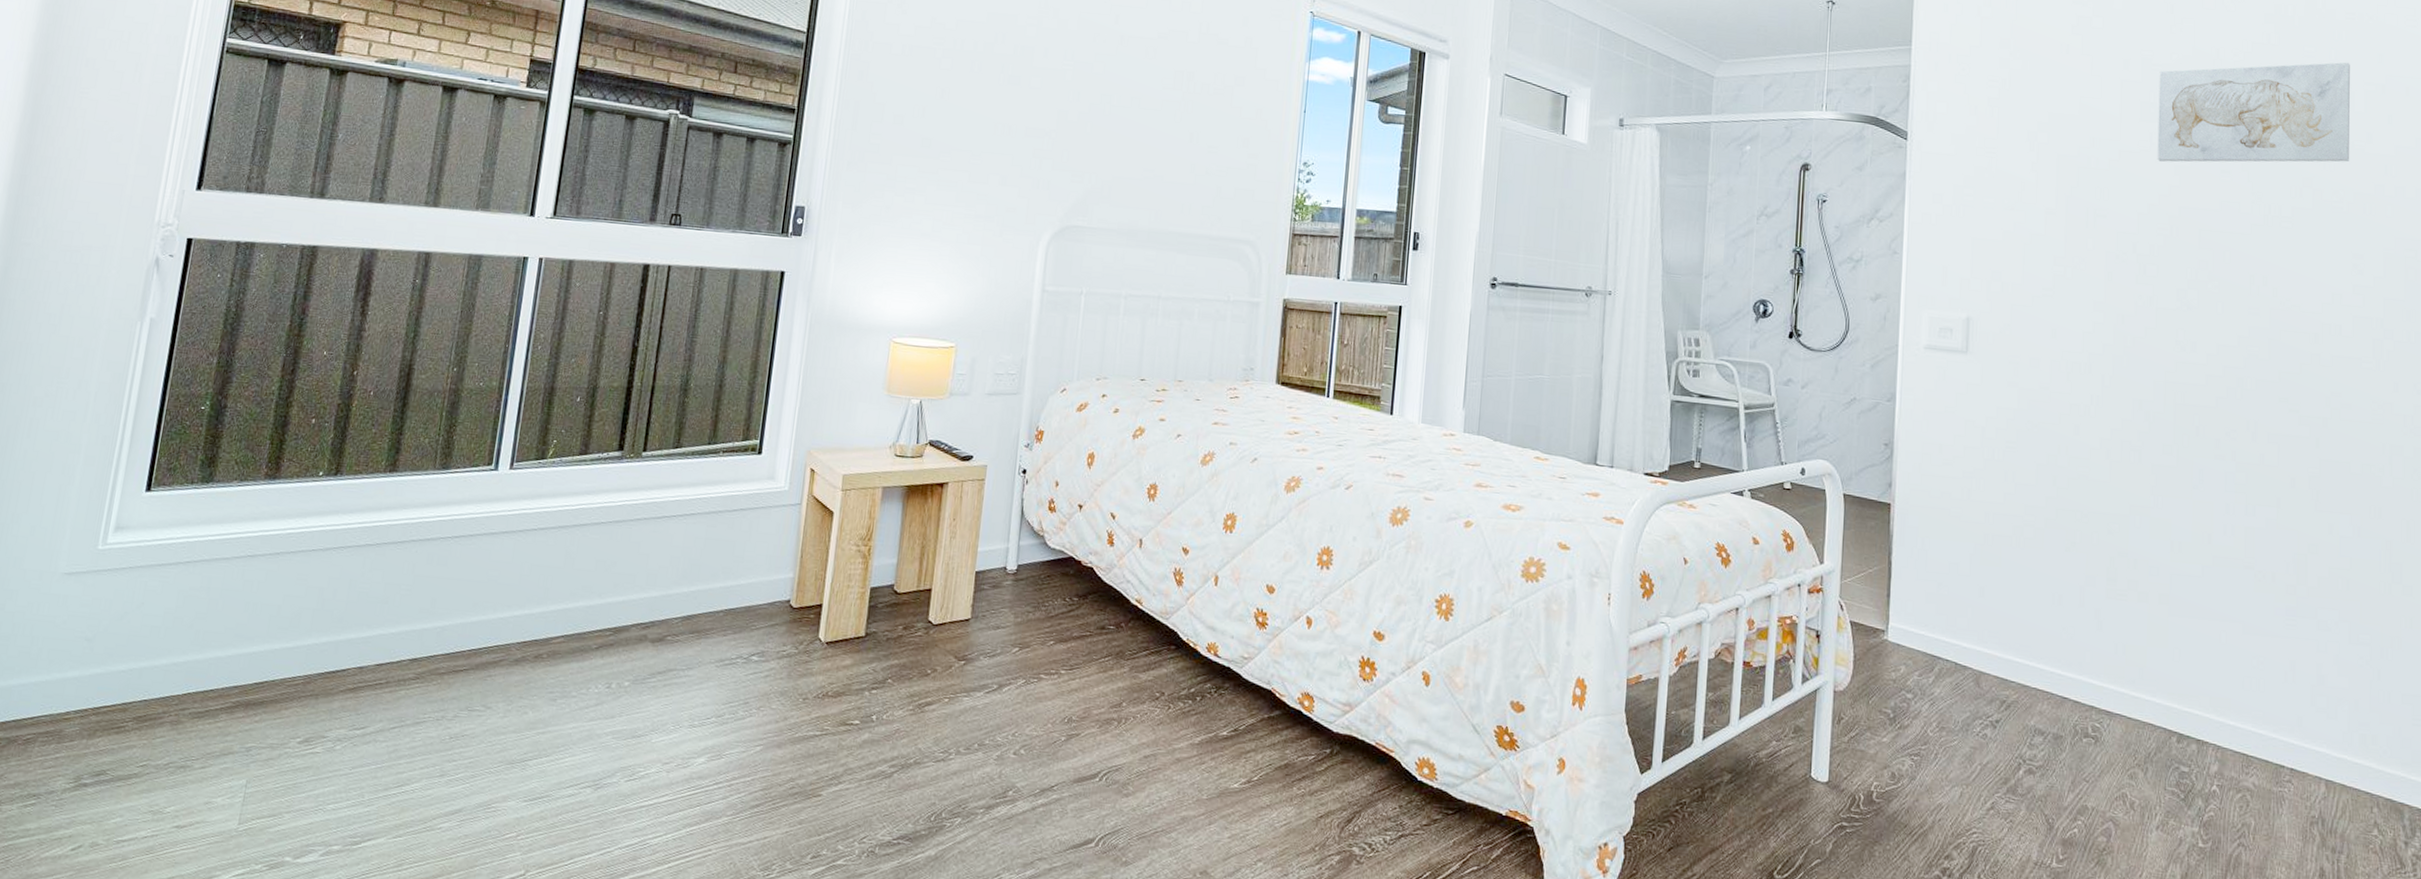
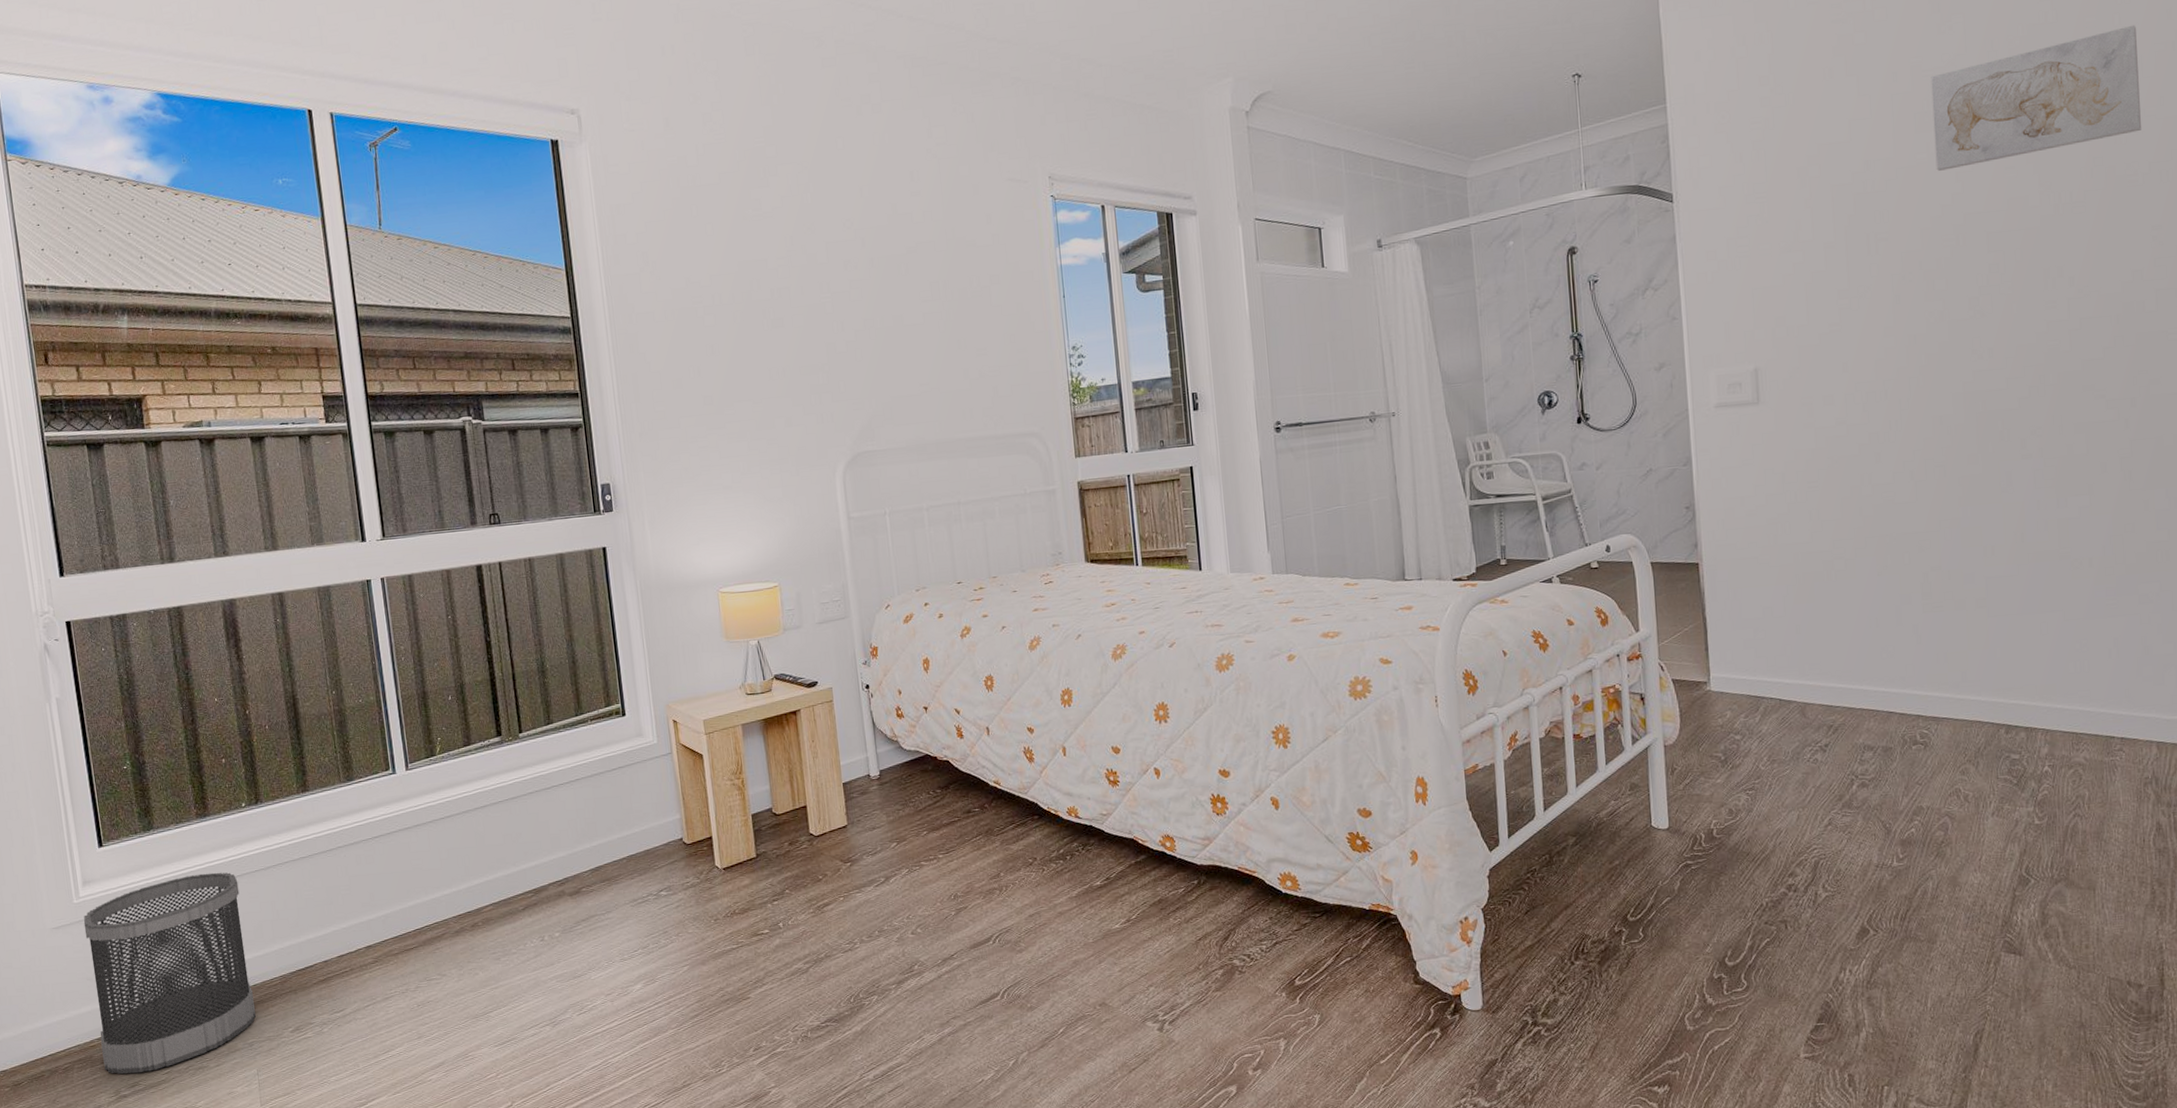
wastebasket: none [72,541,290,761] -> present [83,872,257,1074]

